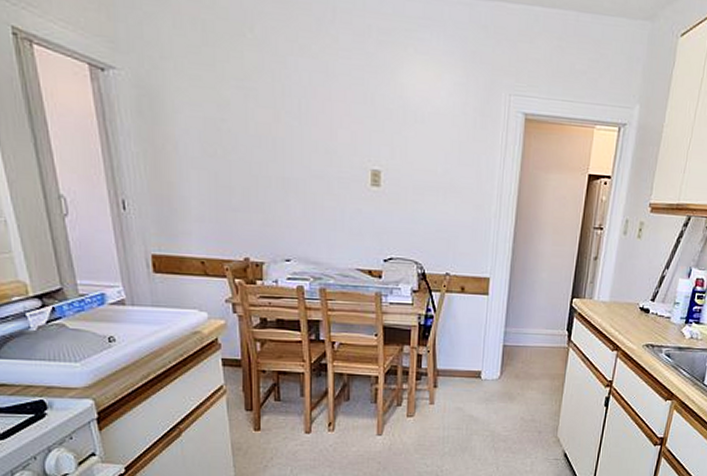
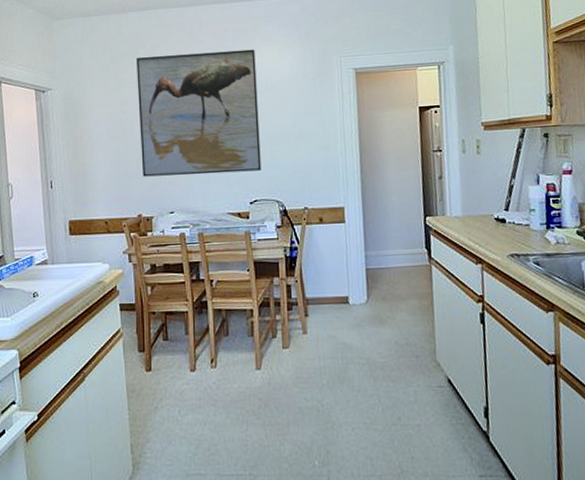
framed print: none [240,42,405,224] -> present [135,49,262,177]

